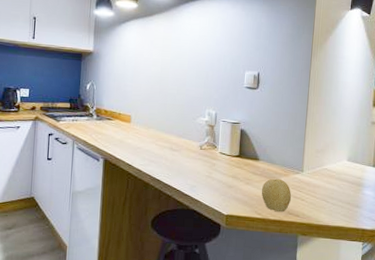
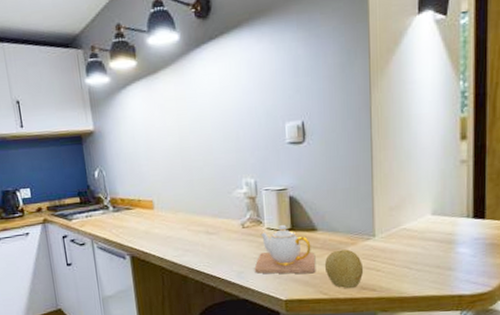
teapot: none [205,152,255,195] -> present [254,225,316,274]

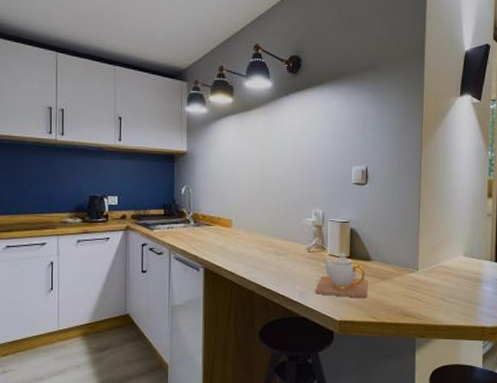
fruit: present [324,249,364,289] -> none [375,279,408,315]

